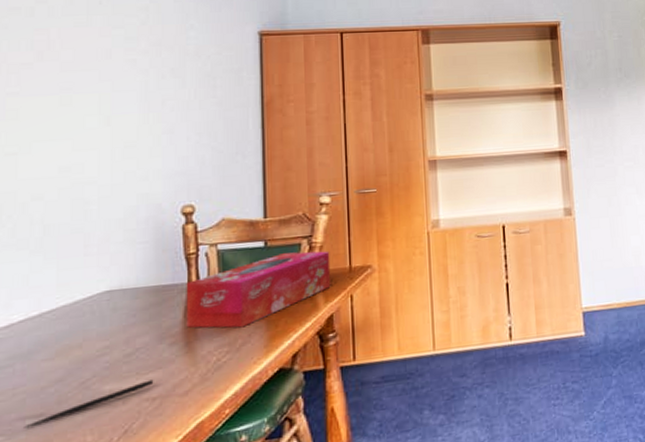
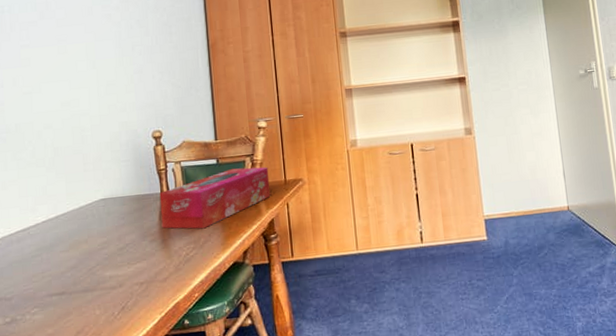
pen: present [24,379,154,428] -> none [52,268,141,303]

